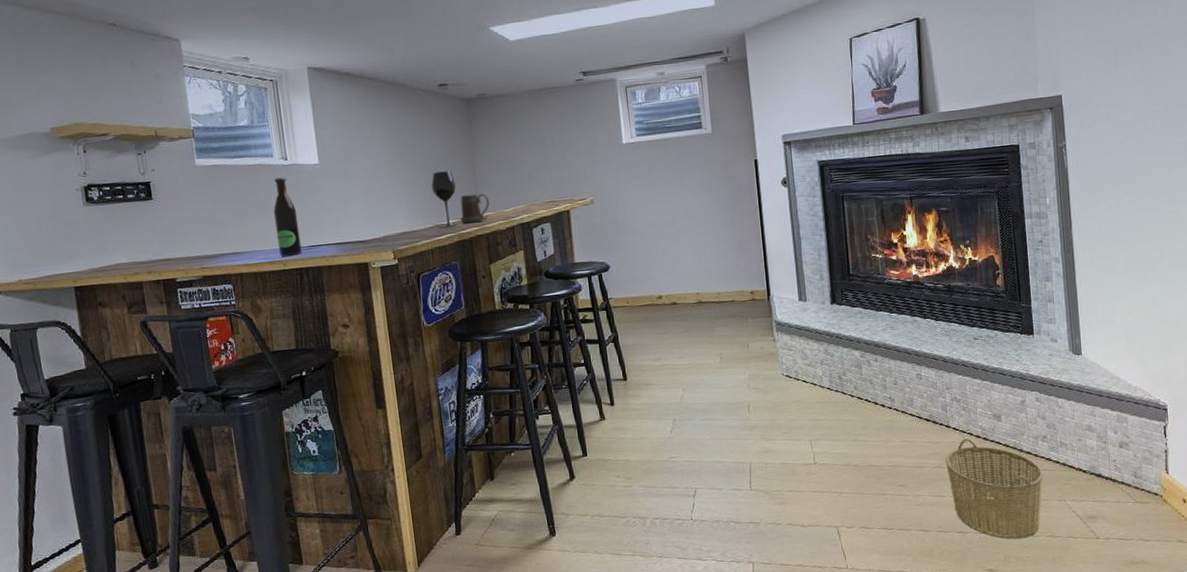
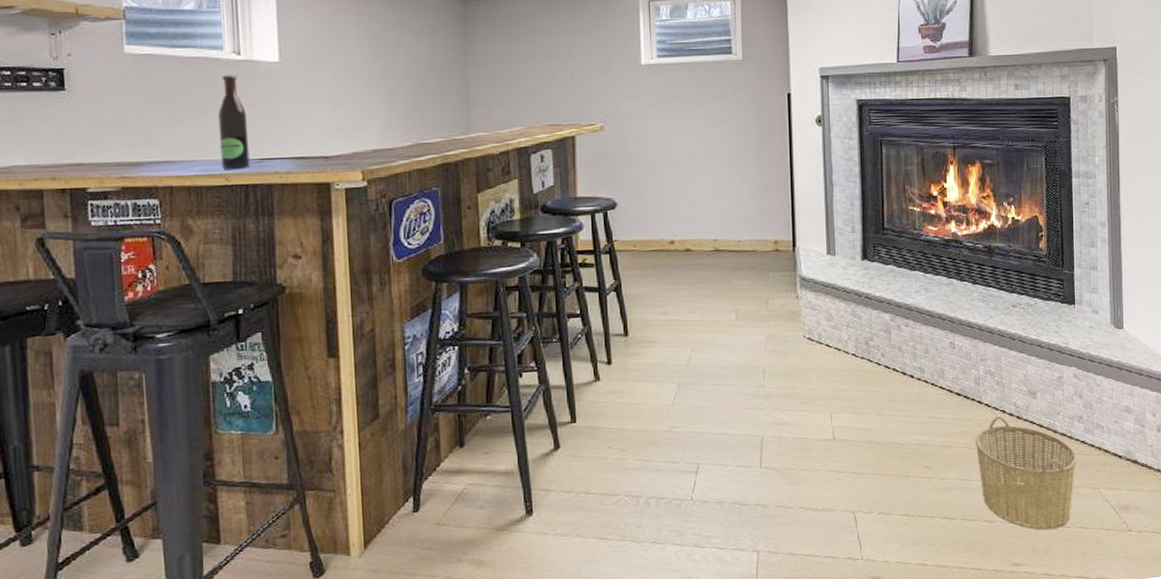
wineglass: present [430,170,460,229] -> none [413,81,445,149]
beer mug: present [460,193,490,225] -> none [447,109,482,146]

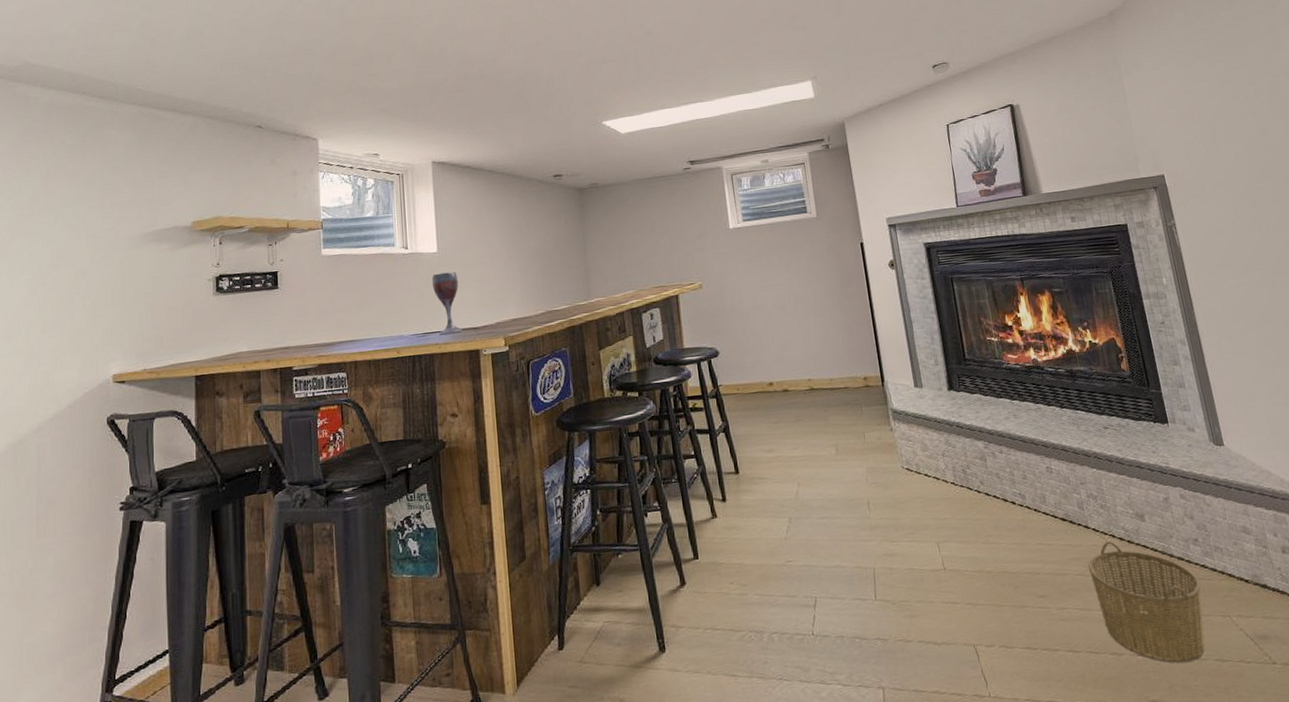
bottle: present [217,75,250,169] -> none [391,265,416,344]
cup: none [271,87,311,163] -> present [431,271,464,336]

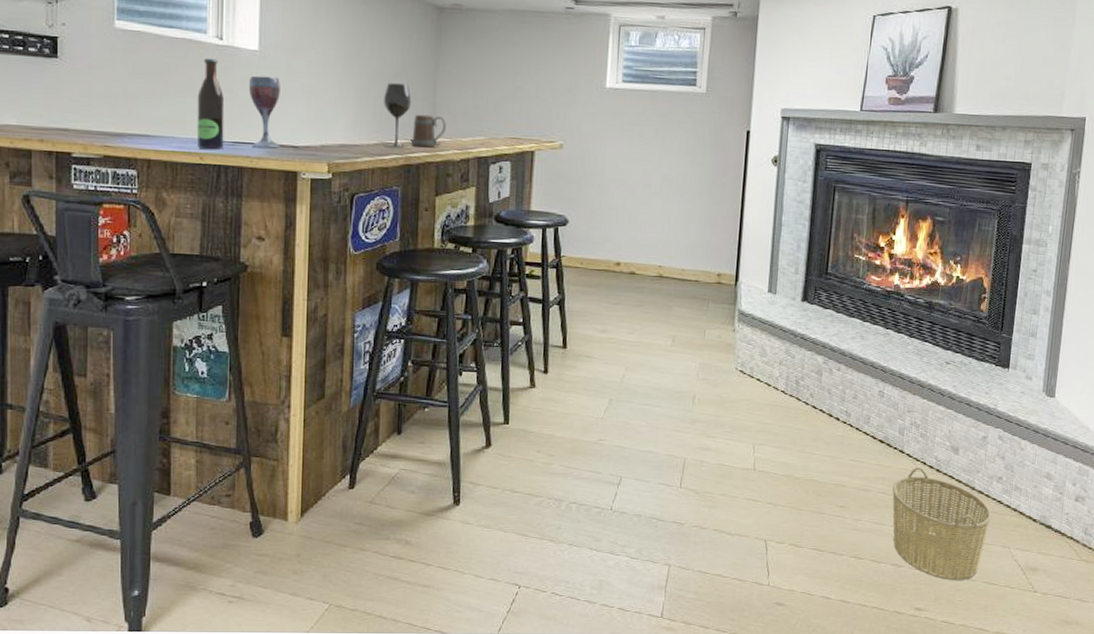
bottle: none [391,265,416,344] -> present [196,58,225,149]
wineglass: none [543,257,571,315] -> present [382,83,412,149]
beer mug: none [571,278,600,311] -> present [412,114,446,149]

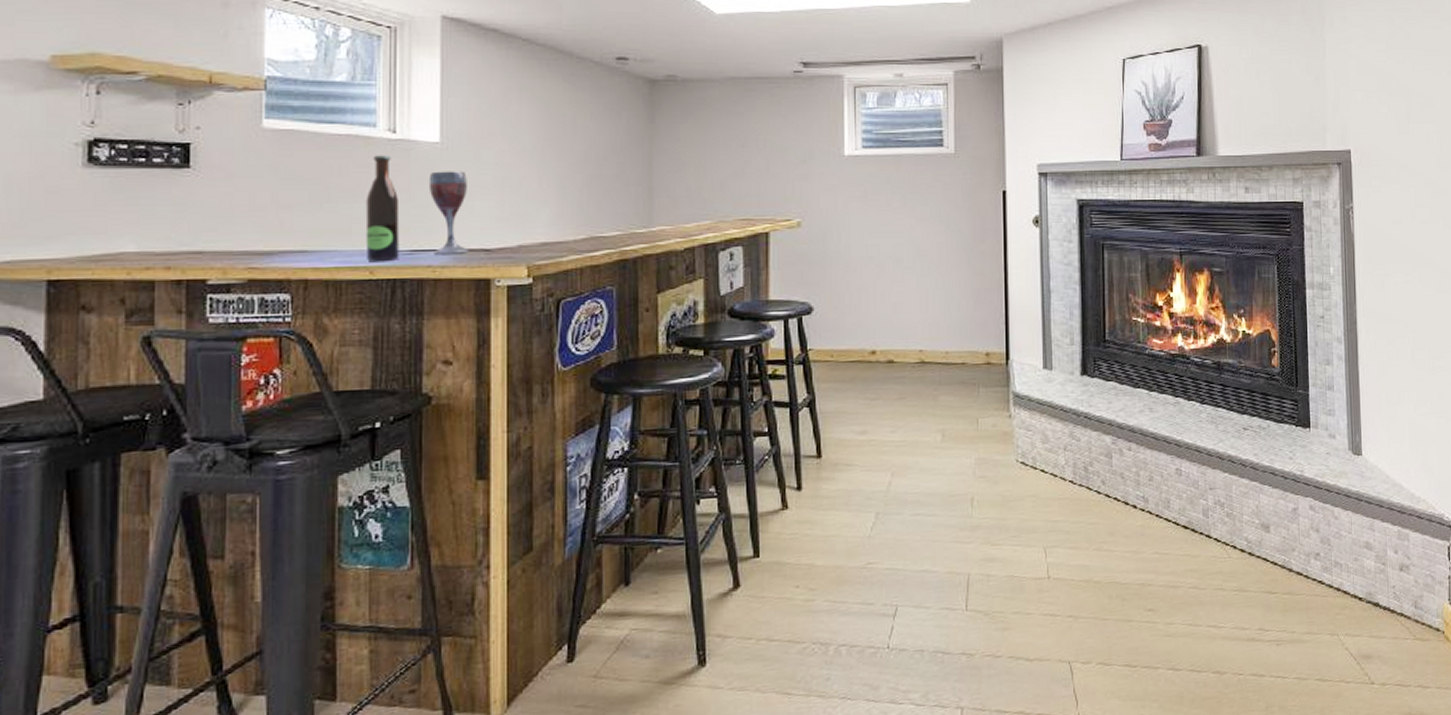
wineglass: present [382,83,412,149] -> none [590,168,625,242]
beer mug: present [412,114,446,149] -> none [626,200,666,240]
basket: present [892,467,992,581] -> none [1203,552,1315,683]

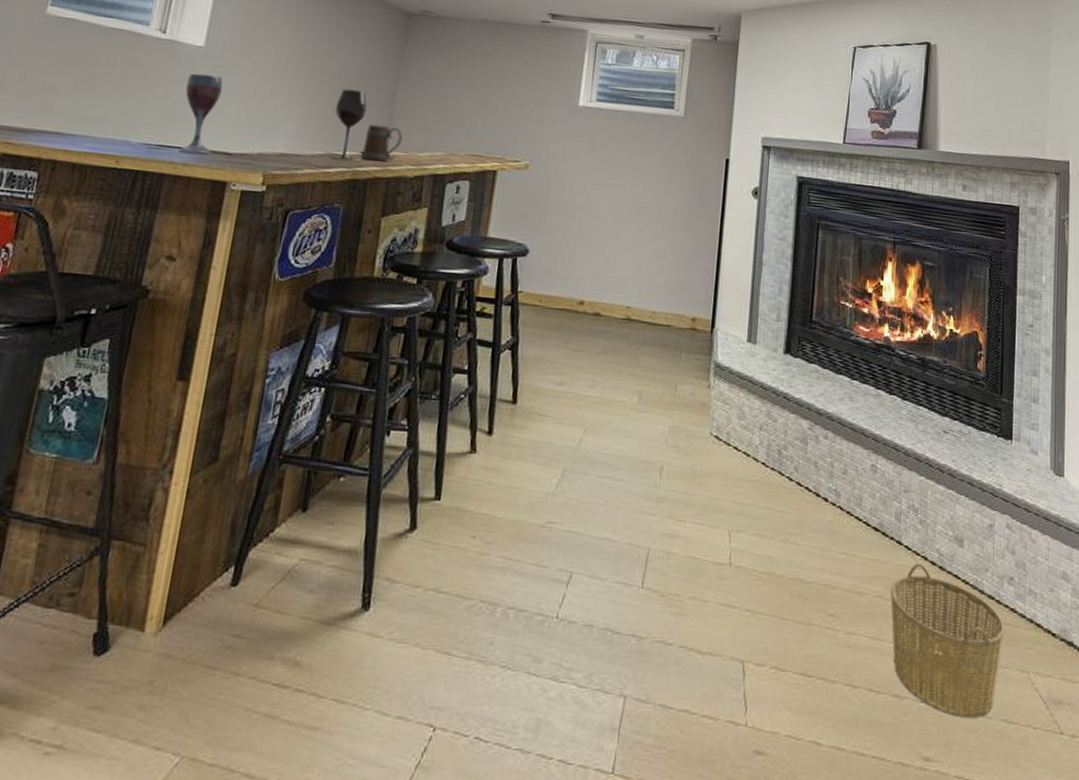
bottle: present [365,155,400,261] -> none [115,51,157,153]
wineglass: none [590,168,625,242] -> present [329,89,368,162]
beer mug: none [626,200,666,240] -> present [361,124,403,163]
basket: none [1203,552,1315,683] -> present [890,563,1005,719]

